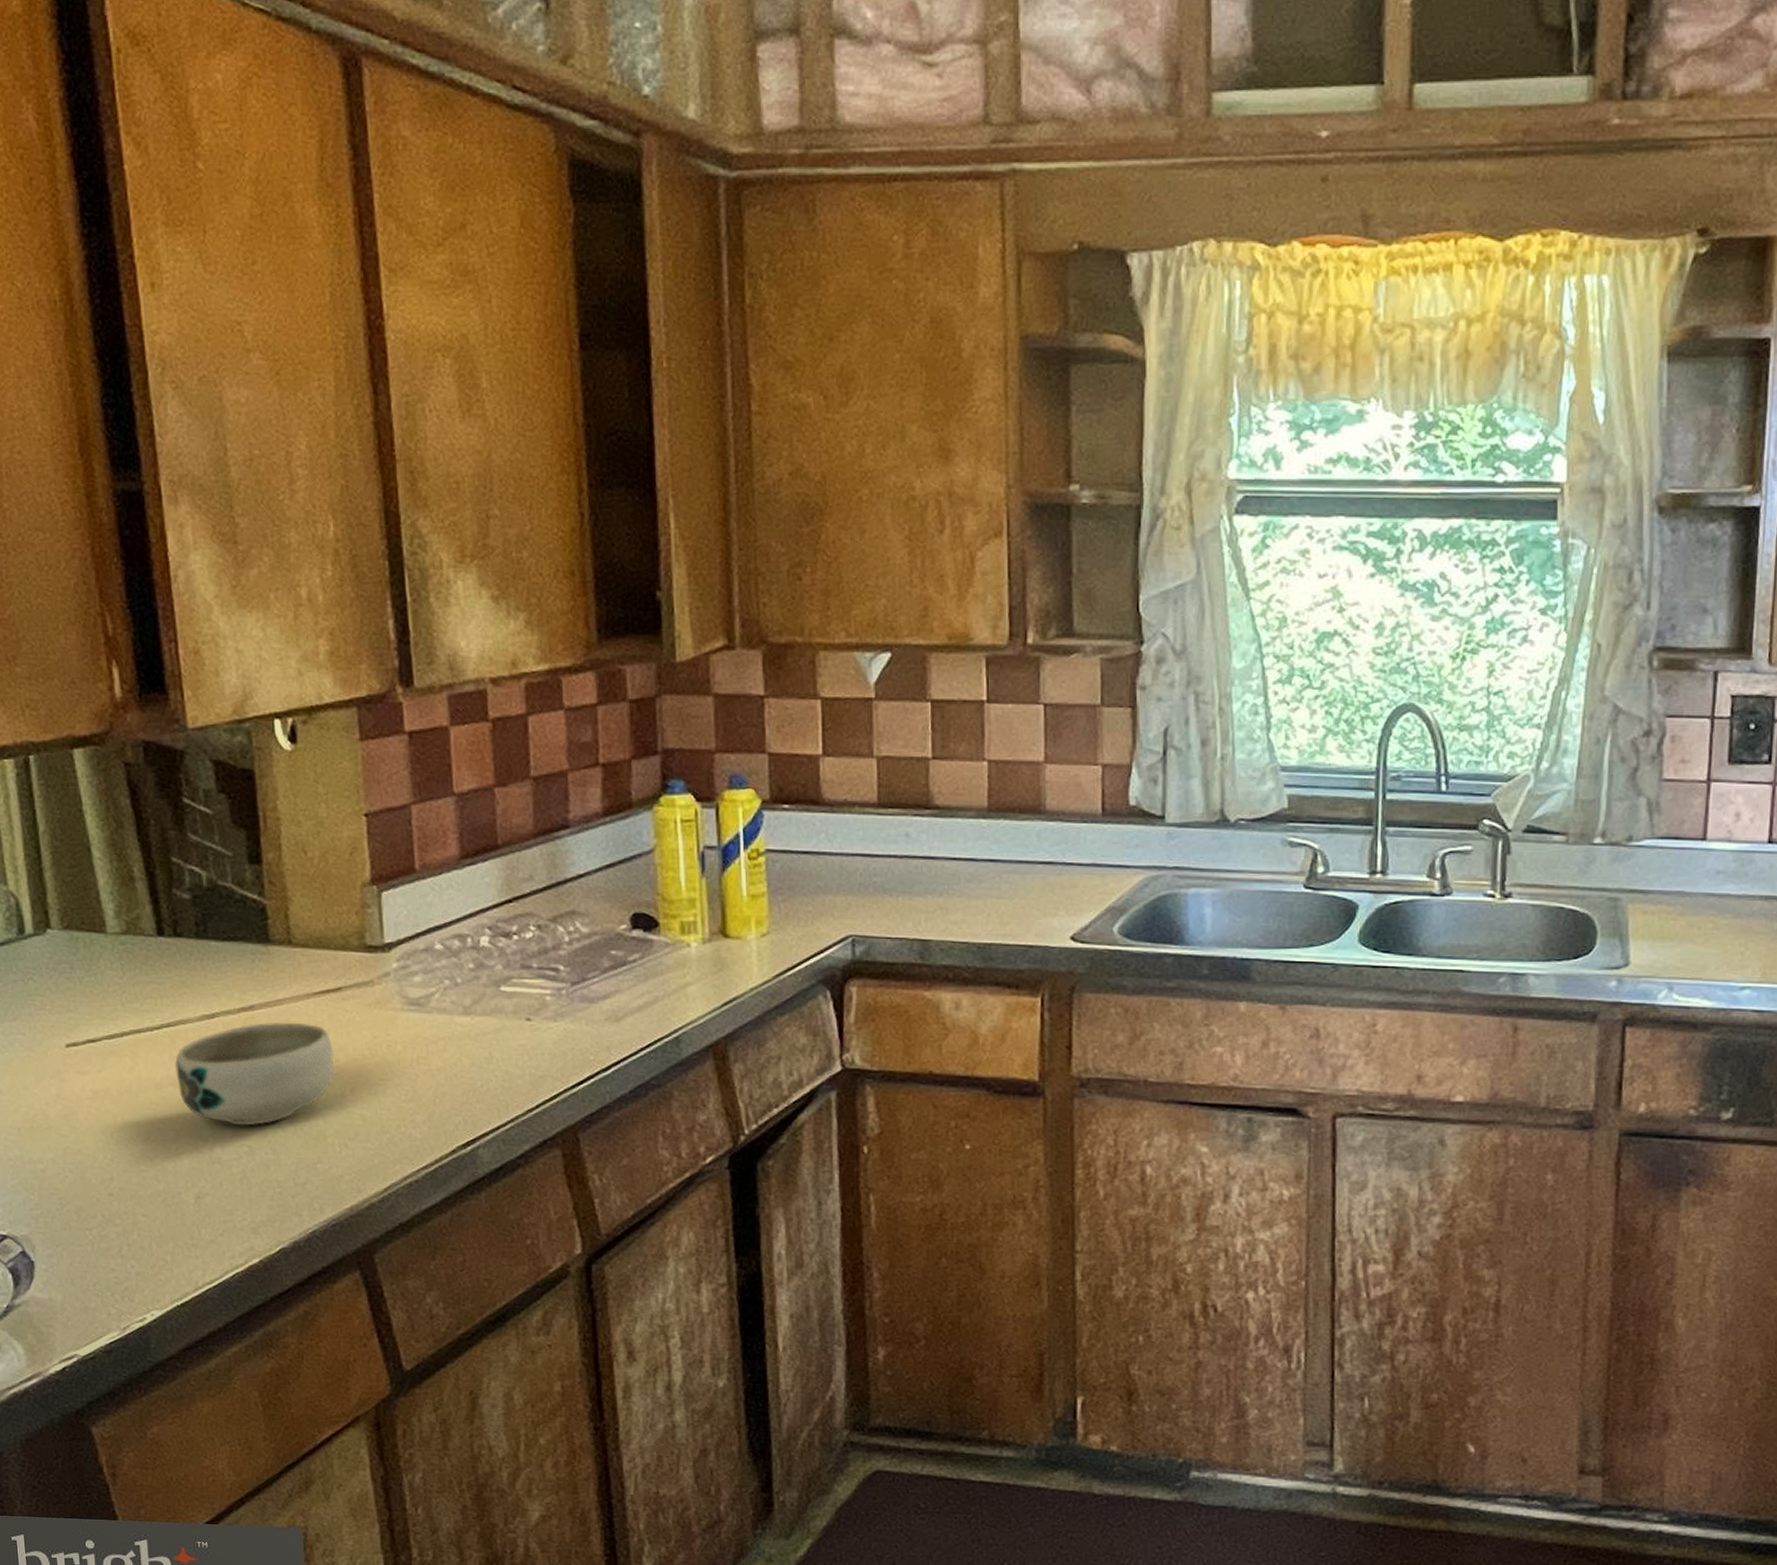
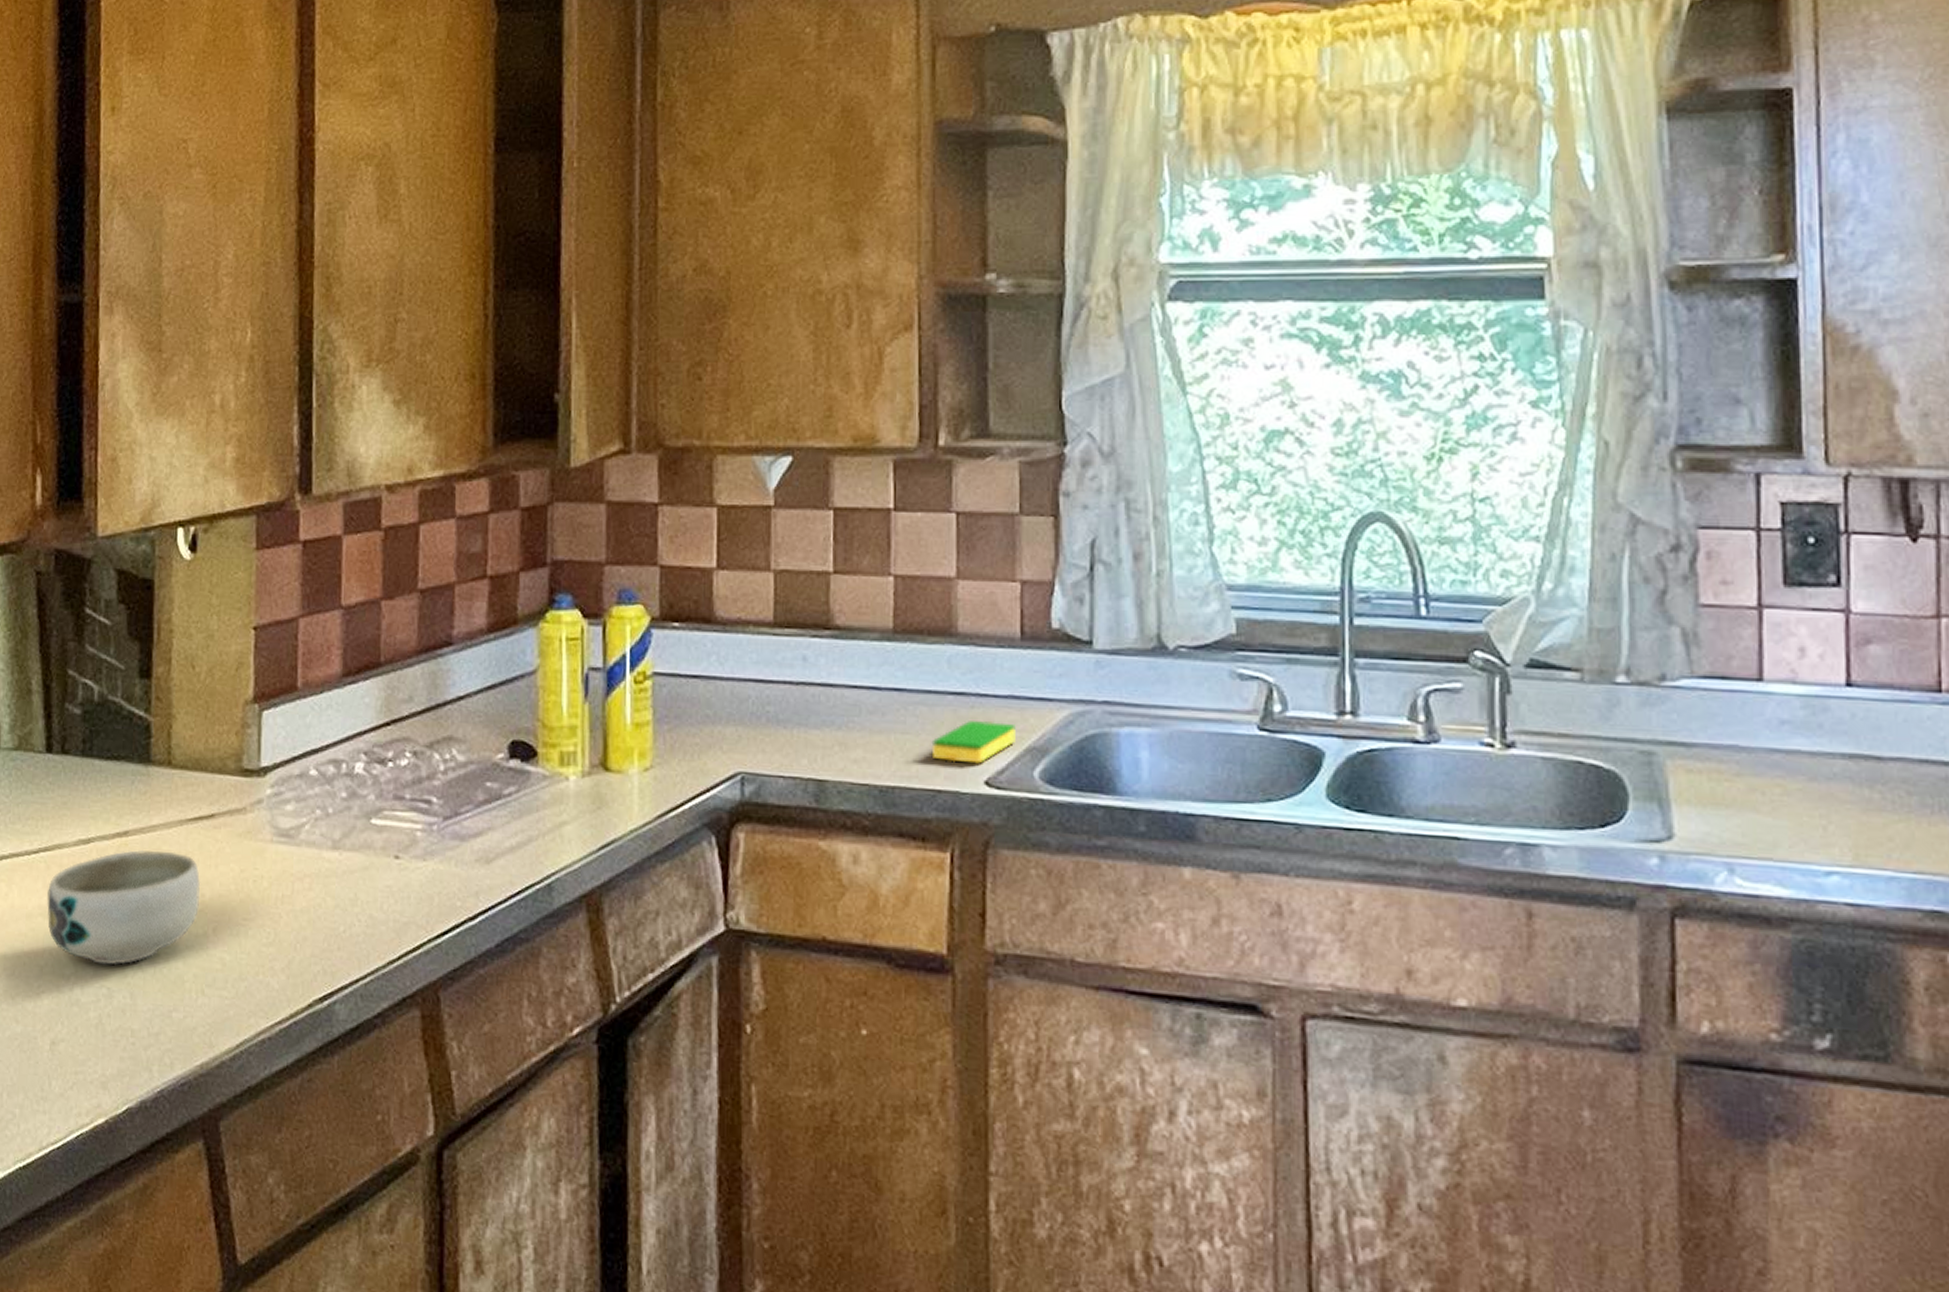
dish sponge: none [1023,886,1097,922] -> present [931,721,1016,764]

